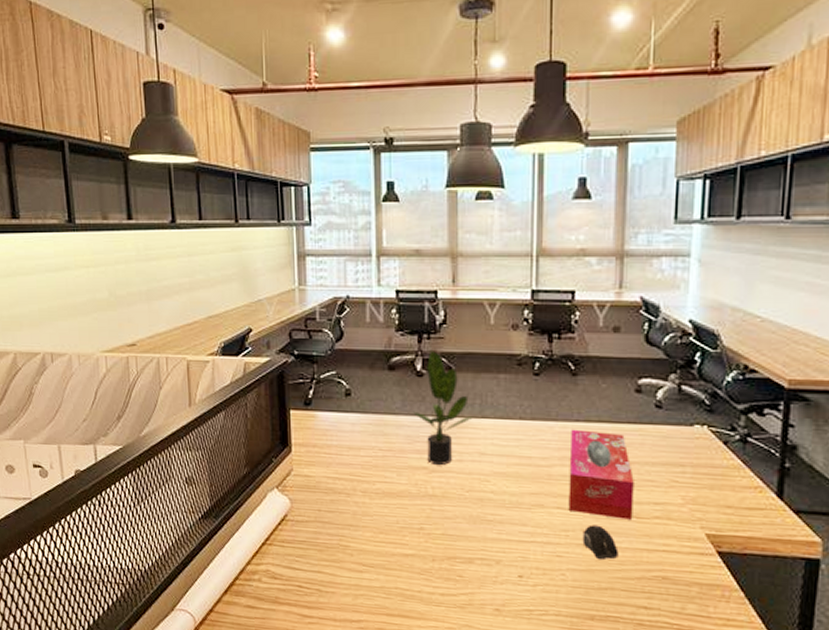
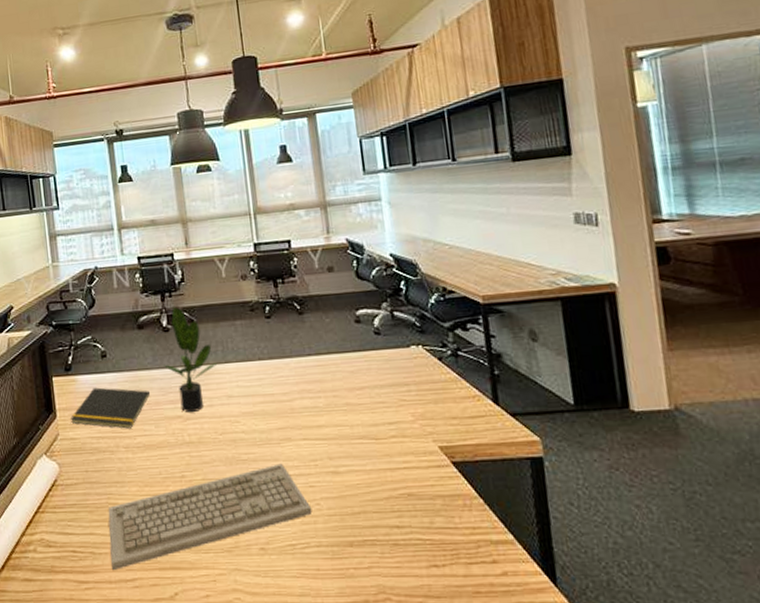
notepad: none [305,426,396,473] -> present [69,387,151,429]
keyboard: none [337,529,556,609] -> present [108,463,312,570]
tissue box: present [568,429,634,520] -> none [305,362,372,443]
computer mouse: present [582,525,619,560] -> none [329,451,365,485]

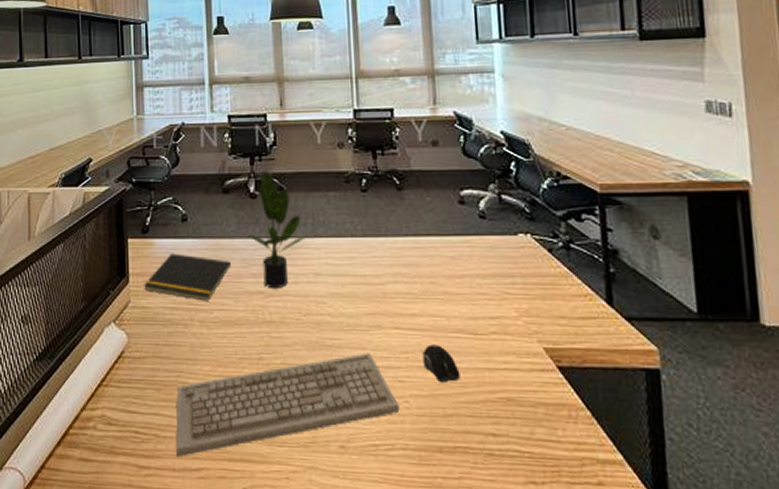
computer mouse: none [329,451,365,485] -> present [422,344,460,384]

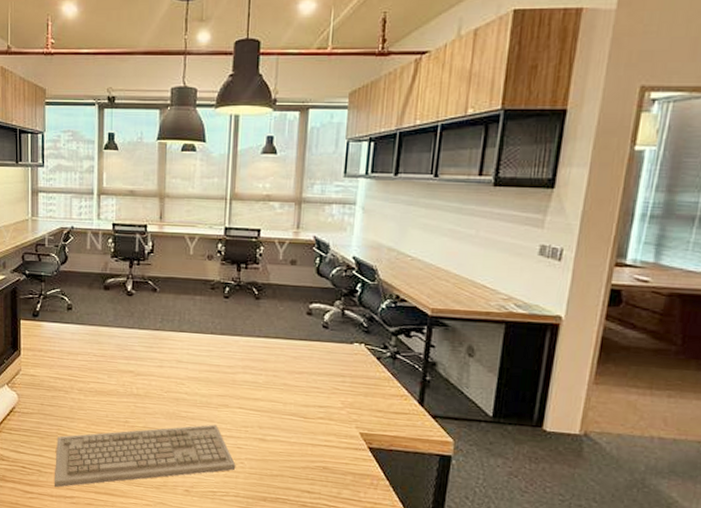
notepad: present [143,253,232,301] -> none [32,335,108,375]
potted plant: present [248,171,307,290] -> none [123,273,173,370]
computer mouse: present [422,344,460,384] -> none [259,422,288,452]

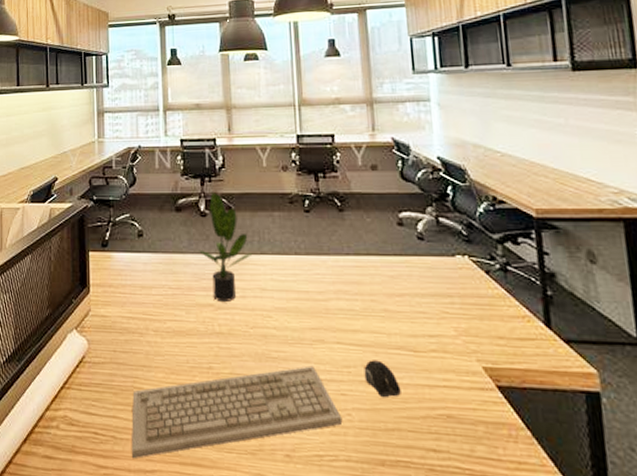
potted plant: none [123,273,173,370] -> present [199,191,253,303]
computer mouse: none [259,422,288,452] -> present [364,360,401,398]

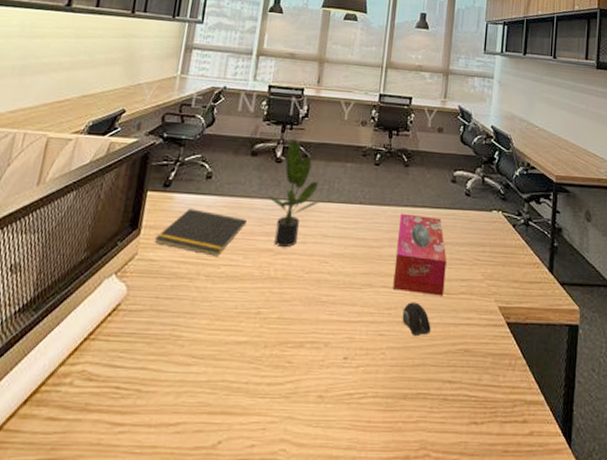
notepad: none [102,266,184,312] -> present [154,208,247,256]
keyboard: present [132,366,343,458] -> none [156,308,377,411]
tissue box: none [343,263,410,354] -> present [393,213,447,296]

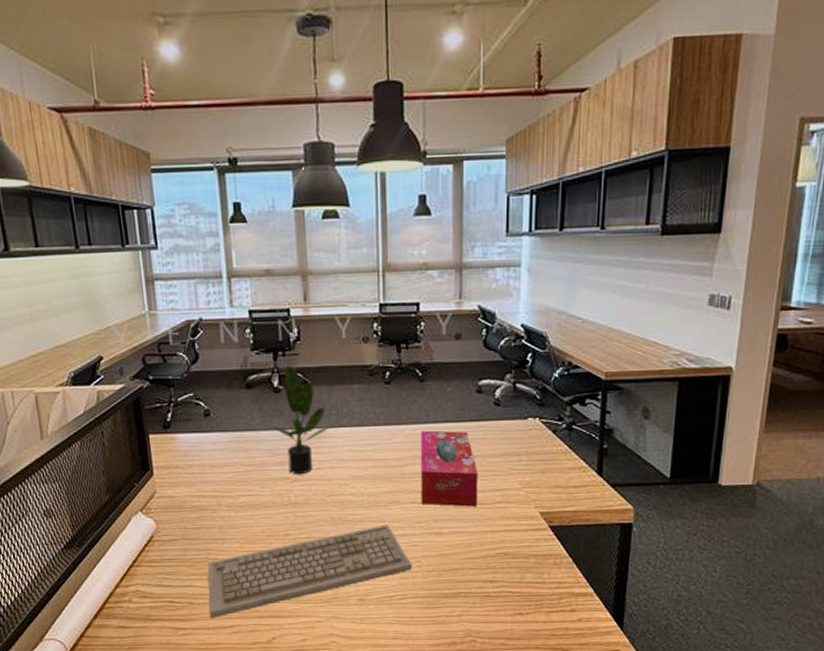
notepad: present [154,208,247,256] -> none [168,446,257,489]
keyboard: none [156,308,377,411] -> present [207,524,412,618]
computer mouse: present [402,302,431,337] -> none [434,514,466,545]

